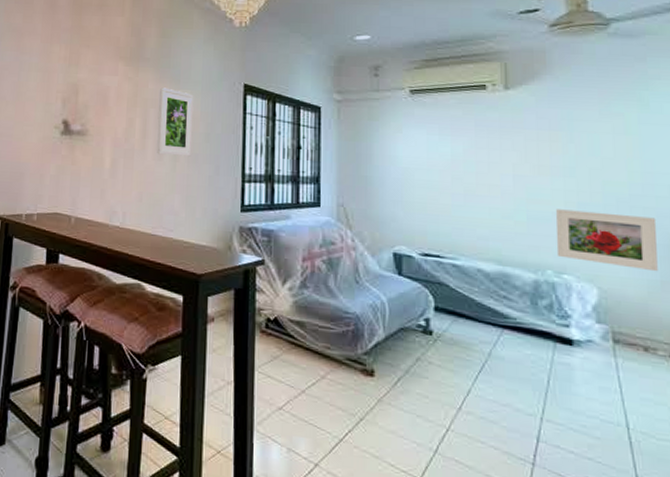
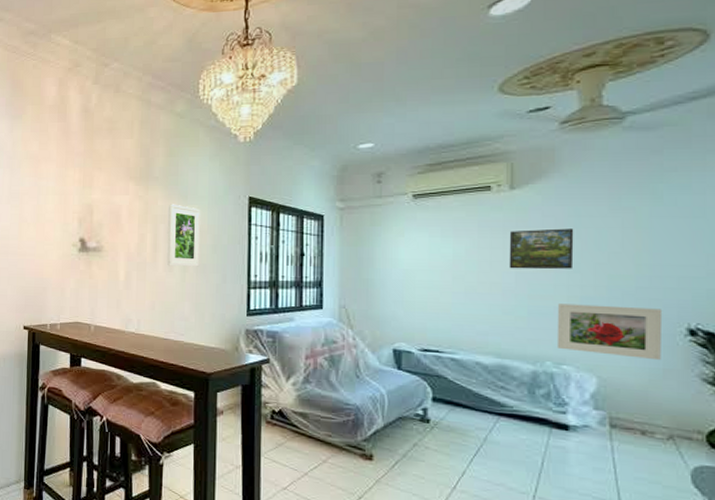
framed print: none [505,131,569,173] -> present [509,228,574,270]

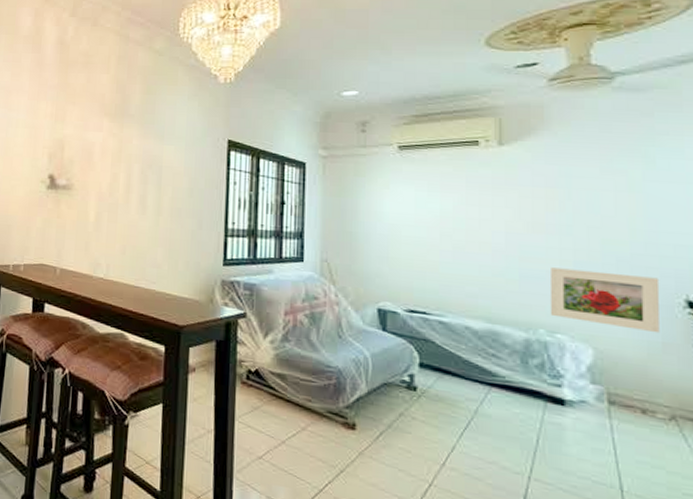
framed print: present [167,204,201,267] -> none [140,143,177,211]
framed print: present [509,228,574,270] -> none [498,188,566,231]

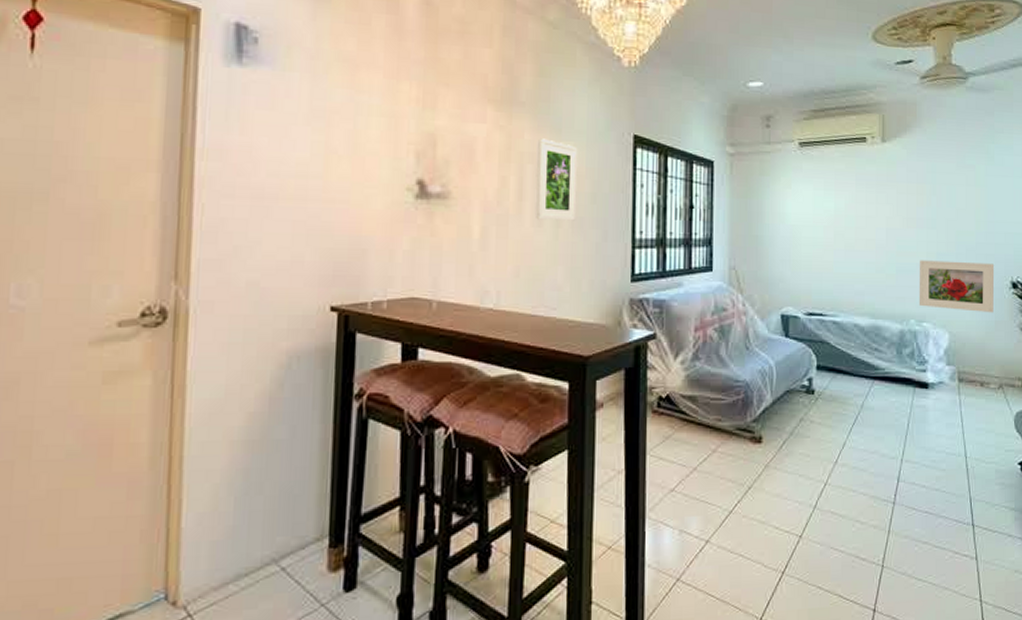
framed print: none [140,143,177,211] -> present [536,138,577,221]

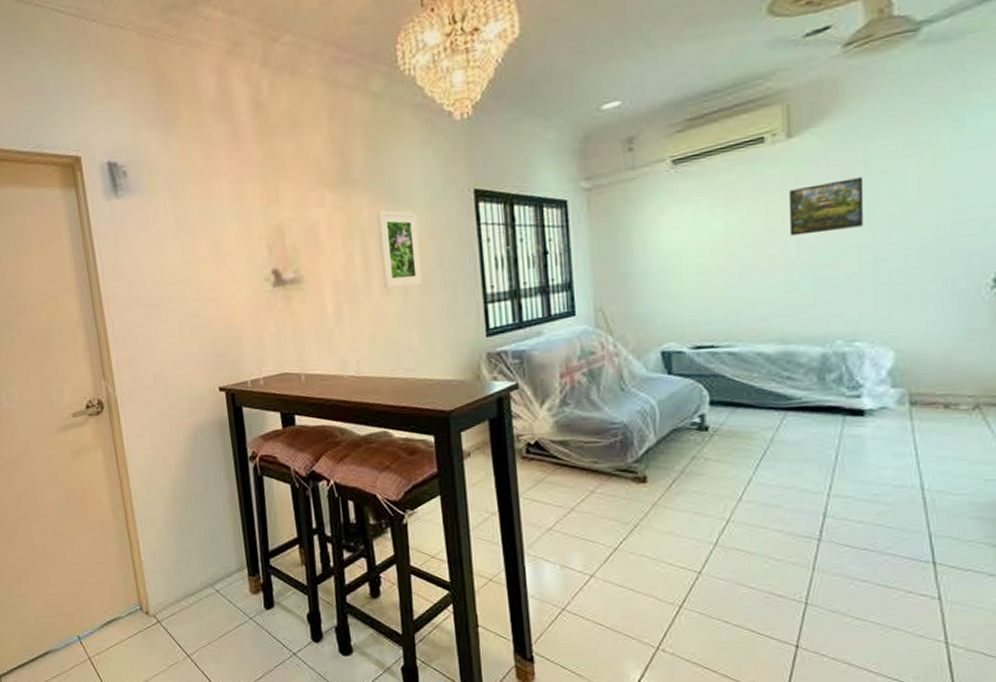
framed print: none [881,184,931,226] -> present [788,177,864,236]
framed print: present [918,260,995,313] -> none [847,260,967,324]

